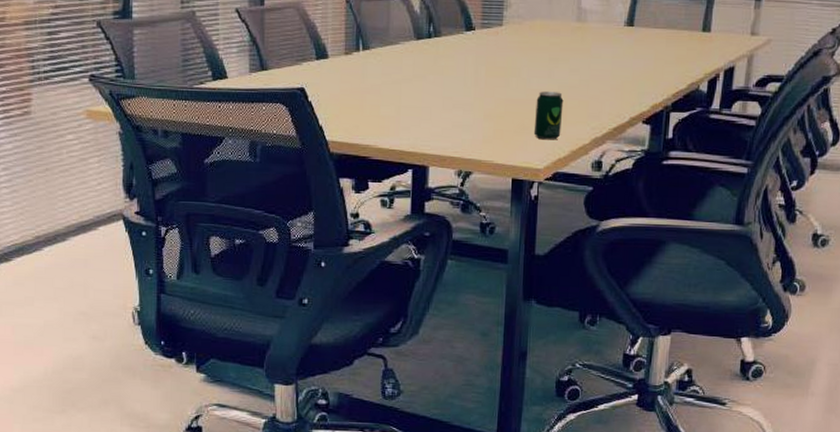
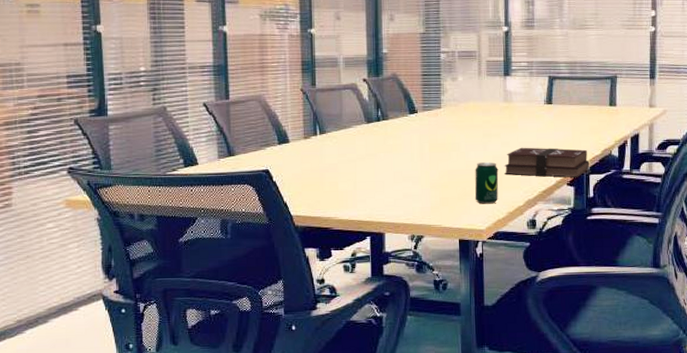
hardback book: none [570,76,672,115] -> present [504,147,590,178]

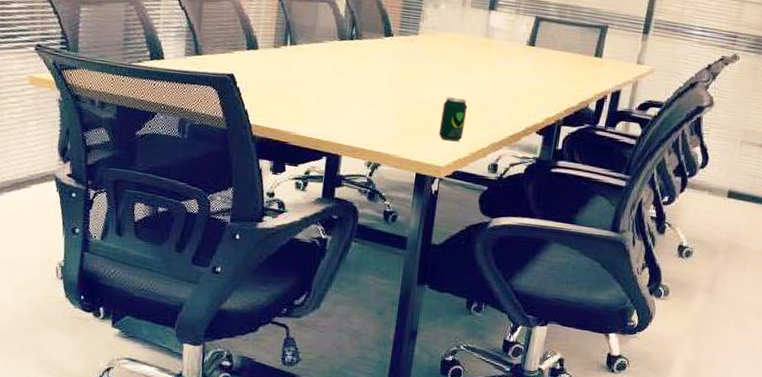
hardback book: present [504,147,590,178] -> none [473,87,564,127]

